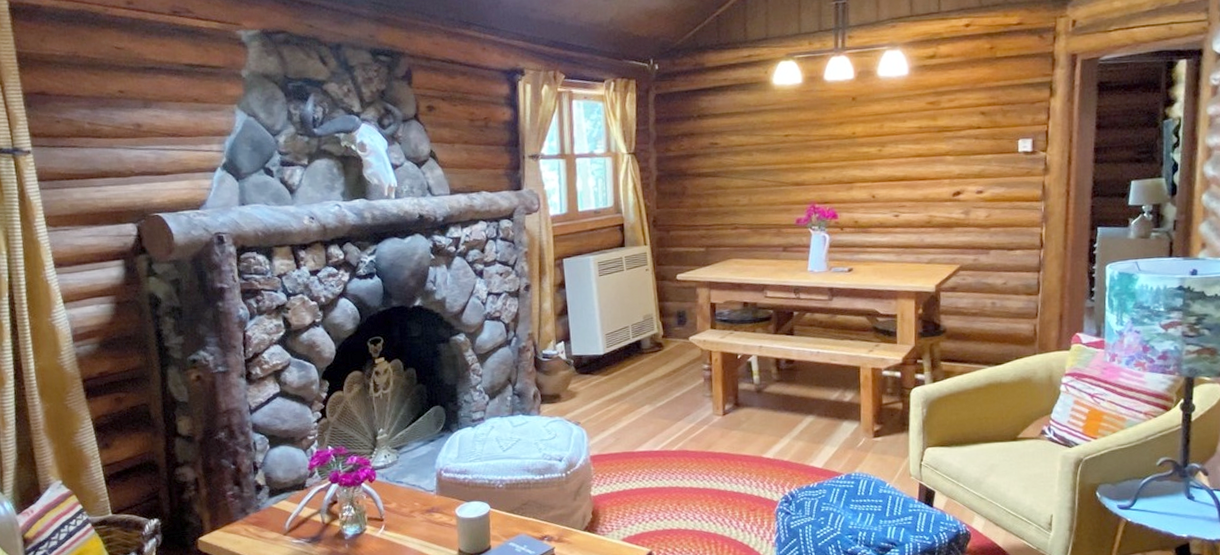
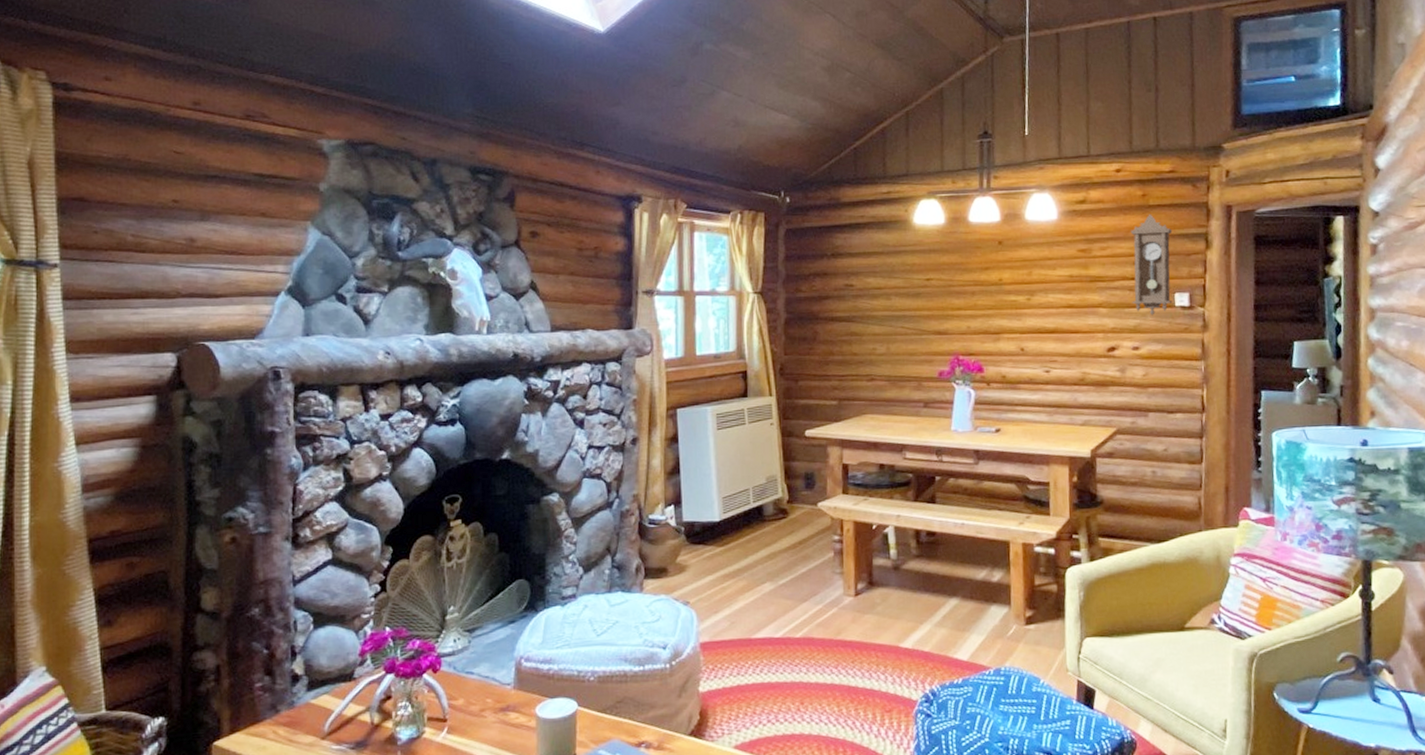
pendulum clock: none [977,65,1018,161] -> present [1130,214,1173,316]

